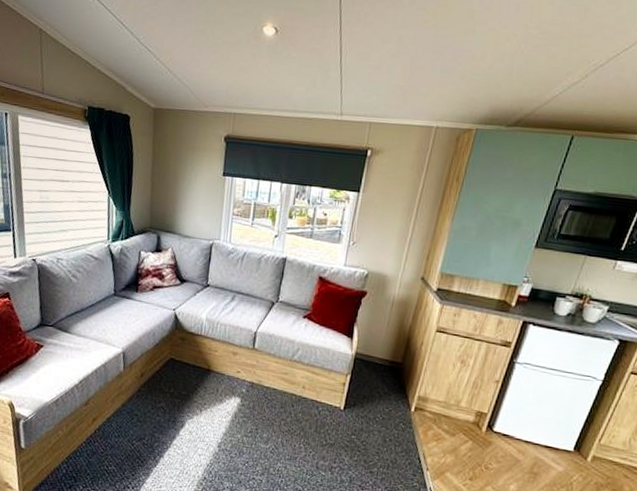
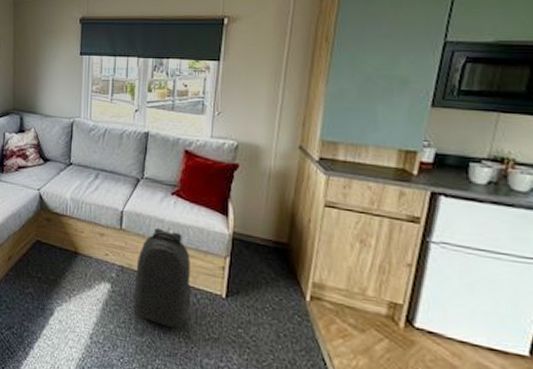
backpack: none [261,348,316,437] -> present [134,227,191,329]

